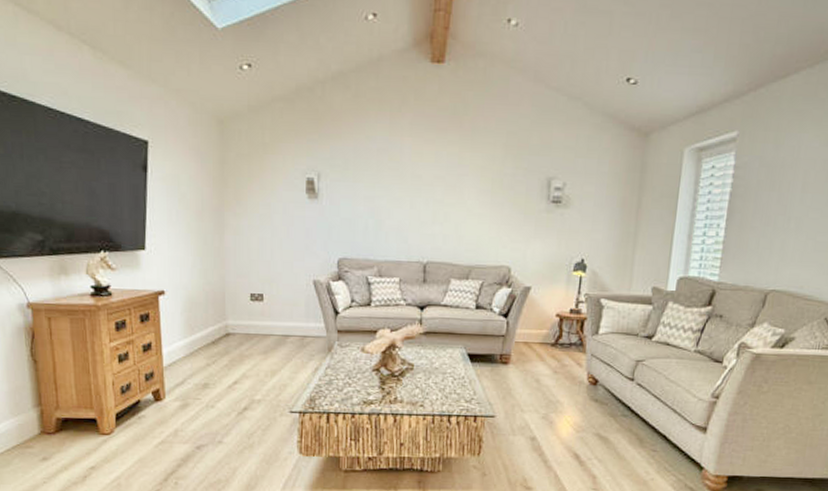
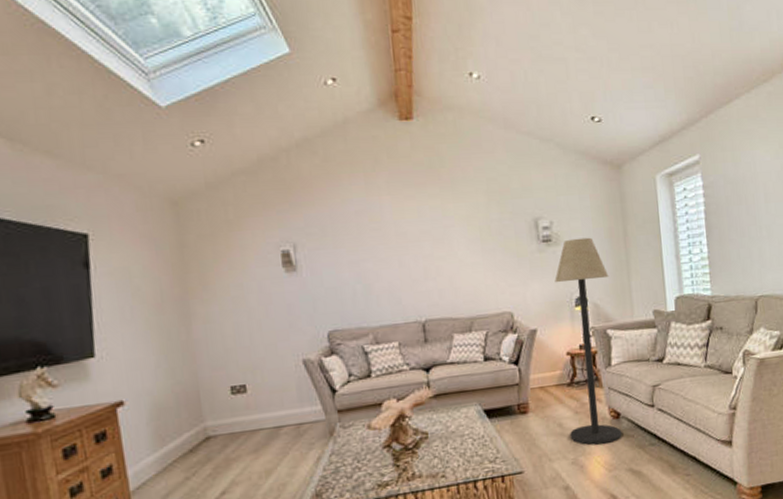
floor lamp: none [545,203,614,406] -> present [555,237,622,445]

